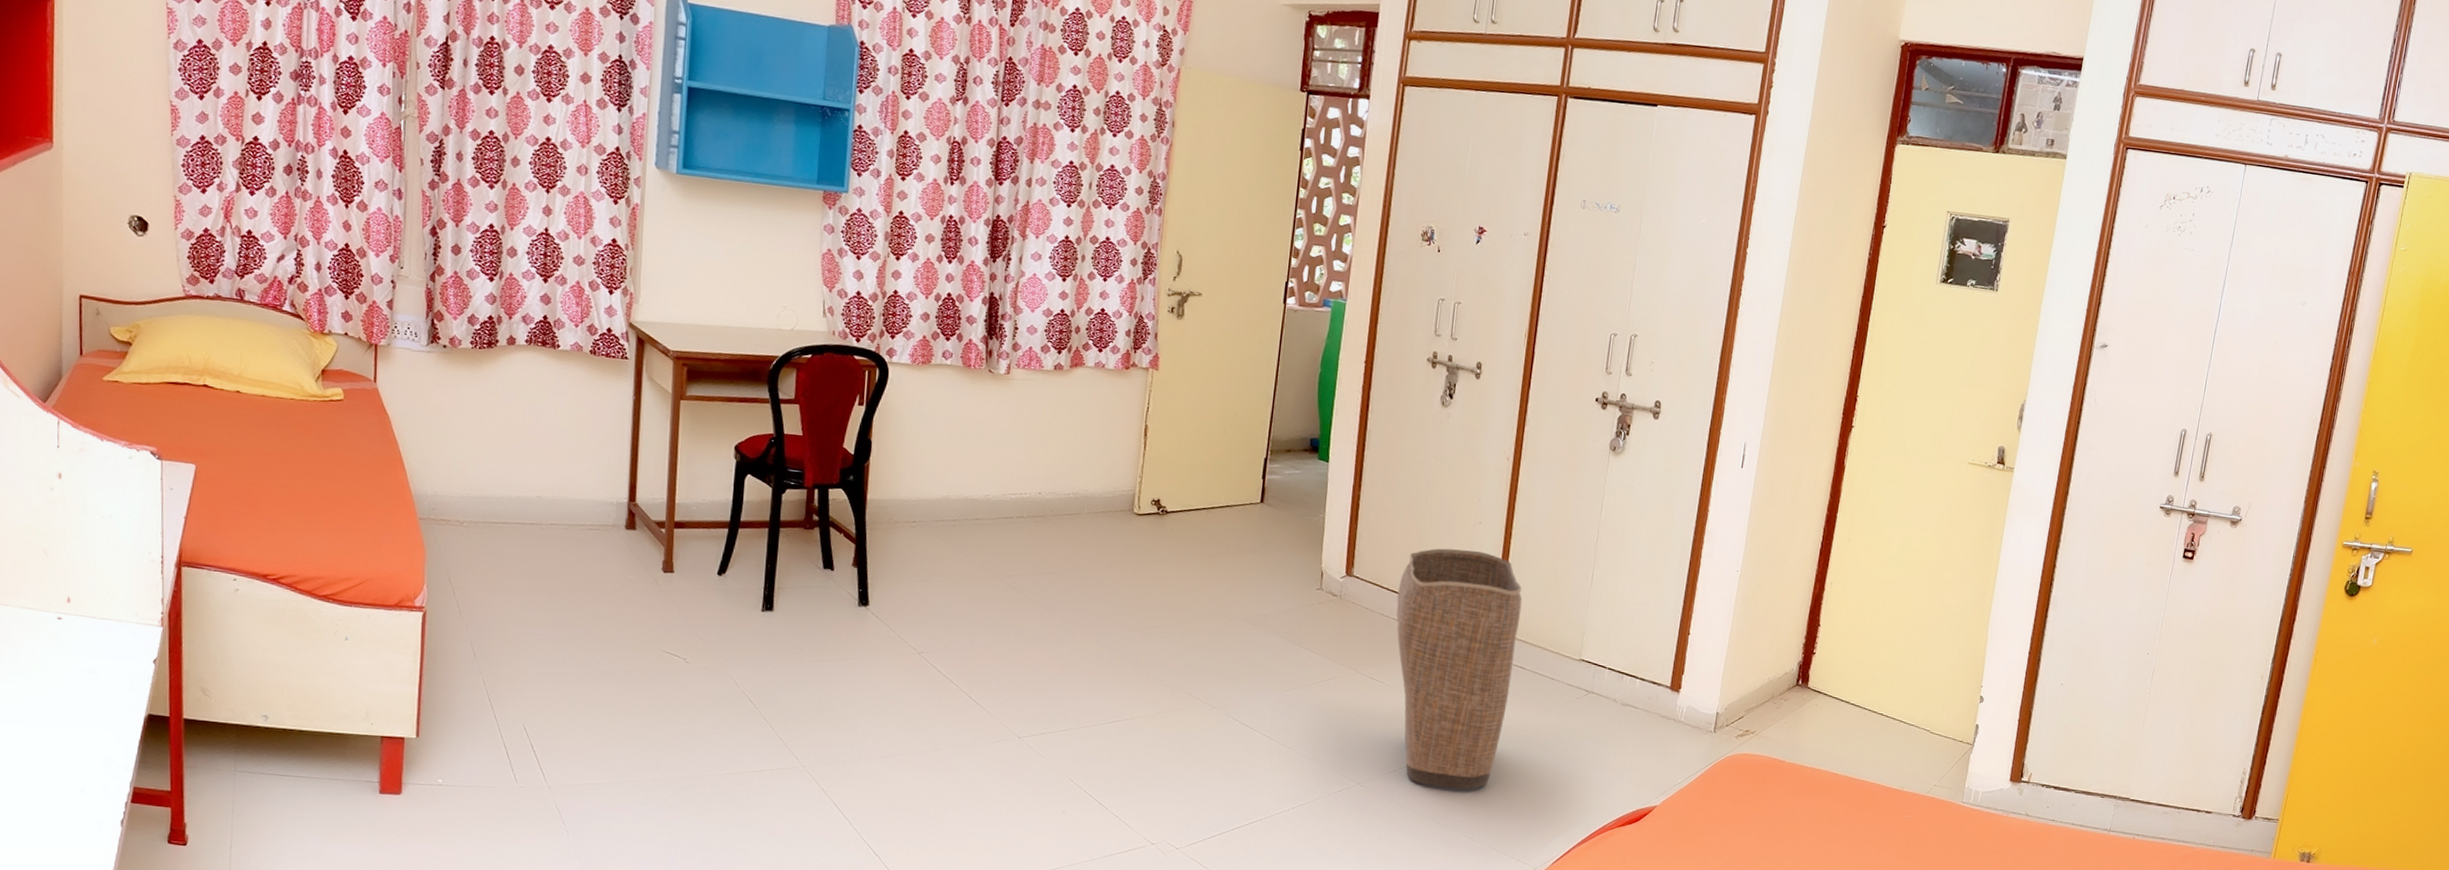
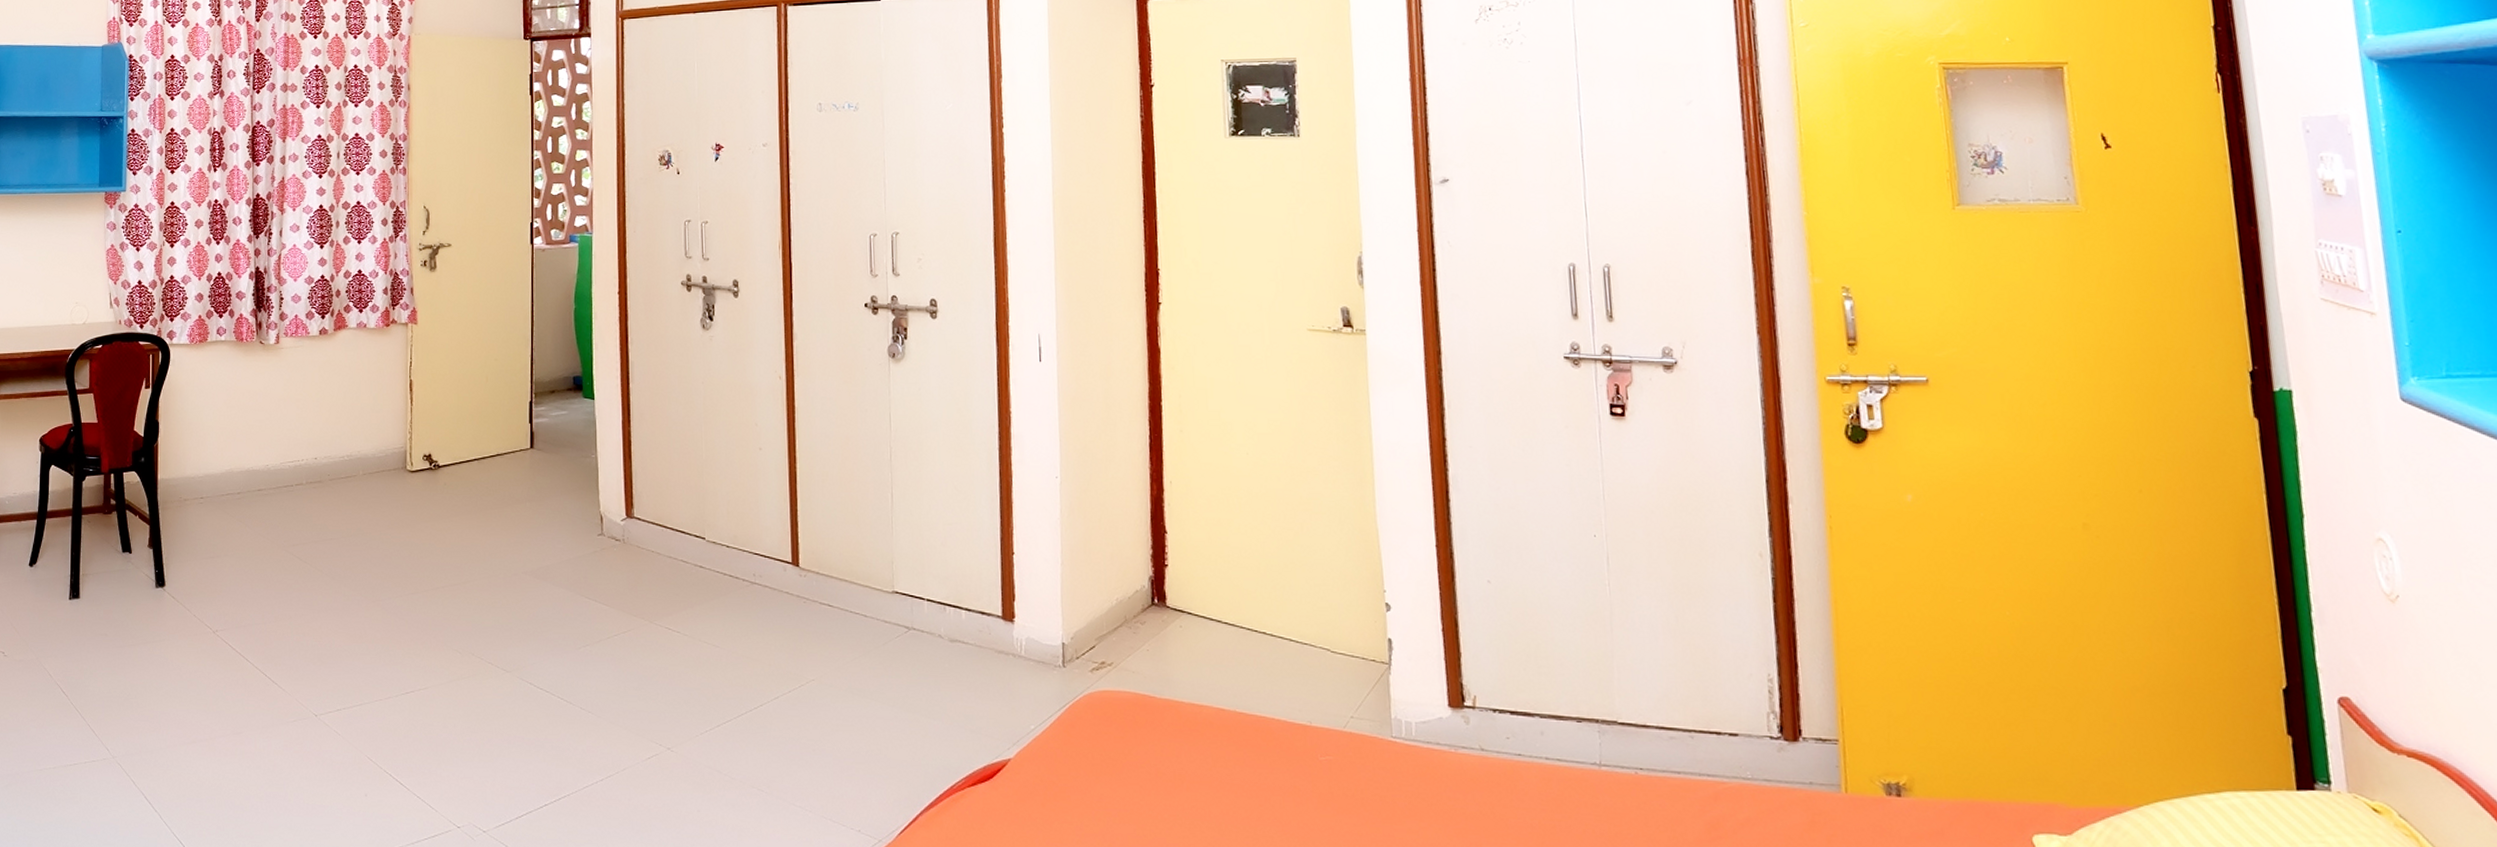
laundry basket: present [1396,548,1523,790] -> none [683,480,820,750]

